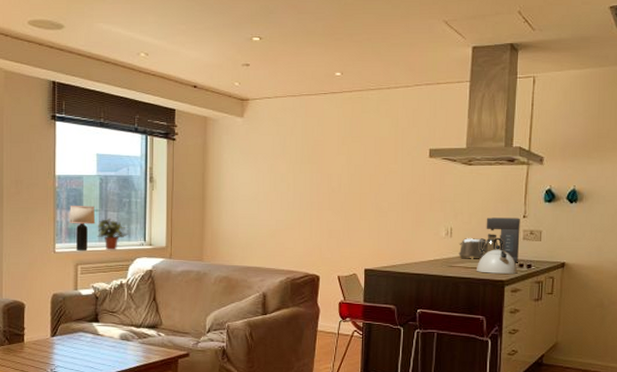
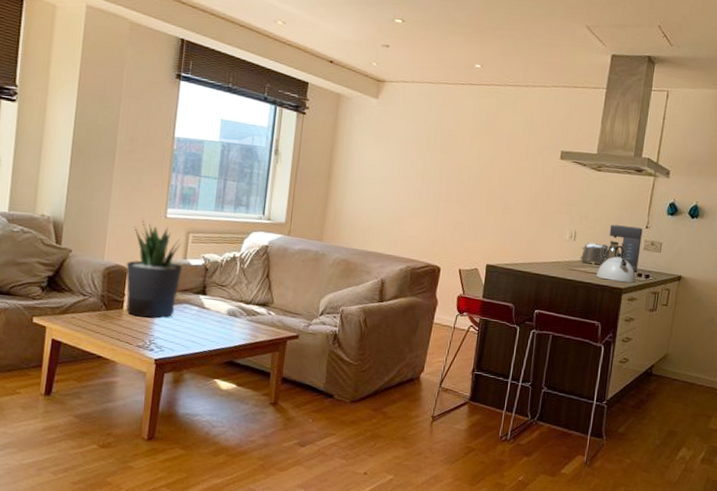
planter: none [23,255,75,349] -> present [126,218,183,319]
table lamp: present [68,206,96,252] -> none [184,170,214,220]
potted plant: present [97,219,127,251] -> none [213,188,246,222]

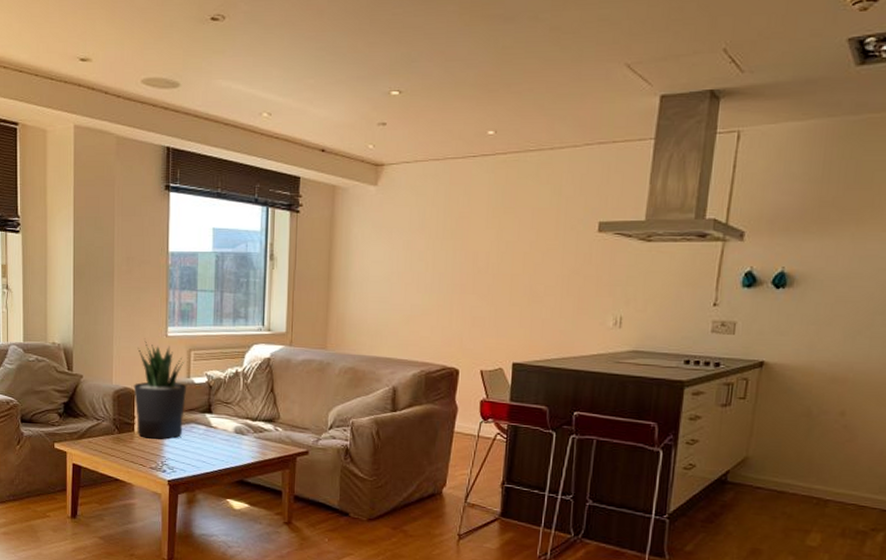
toaster: present [580,243,609,265] -> none [628,329,665,355]
kettle: present [596,245,636,283] -> none [650,329,702,373]
coffee maker: present [600,224,643,272] -> none [654,305,709,361]

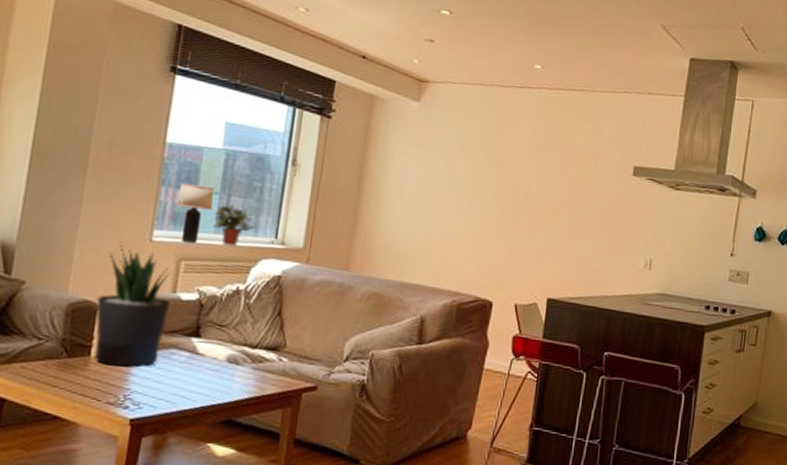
table lamp: none [182,286,211,336] -> present [175,183,214,245]
potted plant: none [211,300,244,336] -> present [212,205,254,247]

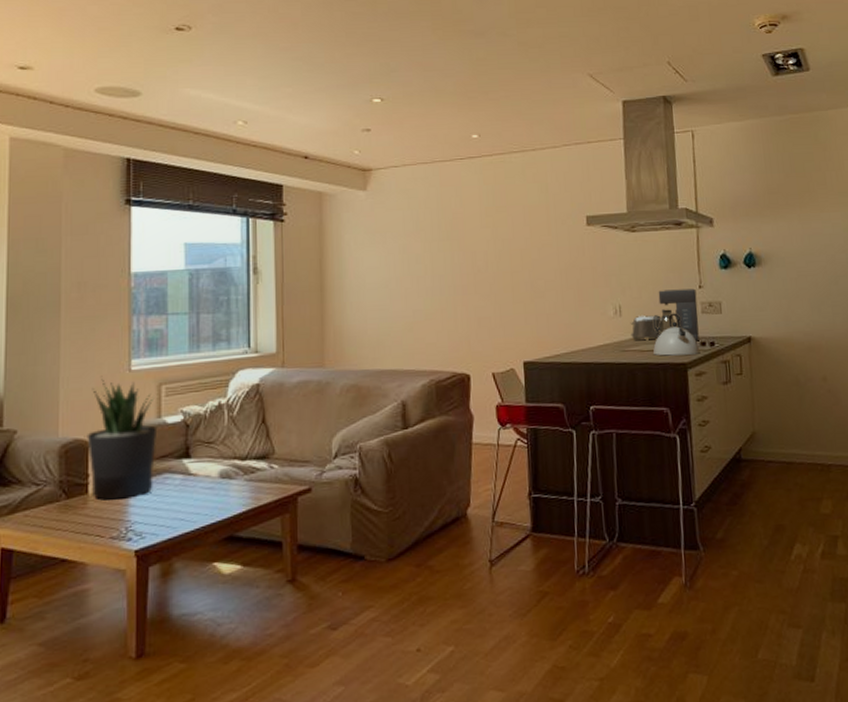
table lamp: present [175,183,214,245] -> none [148,308,185,368]
potted plant: present [212,205,254,247] -> none [186,323,226,364]
toaster: none [656,273,689,299] -> present [630,315,662,341]
kettle: none [675,275,720,319] -> present [653,313,701,356]
coffee maker: none [679,251,727,307] -> present [652,288,699,342]

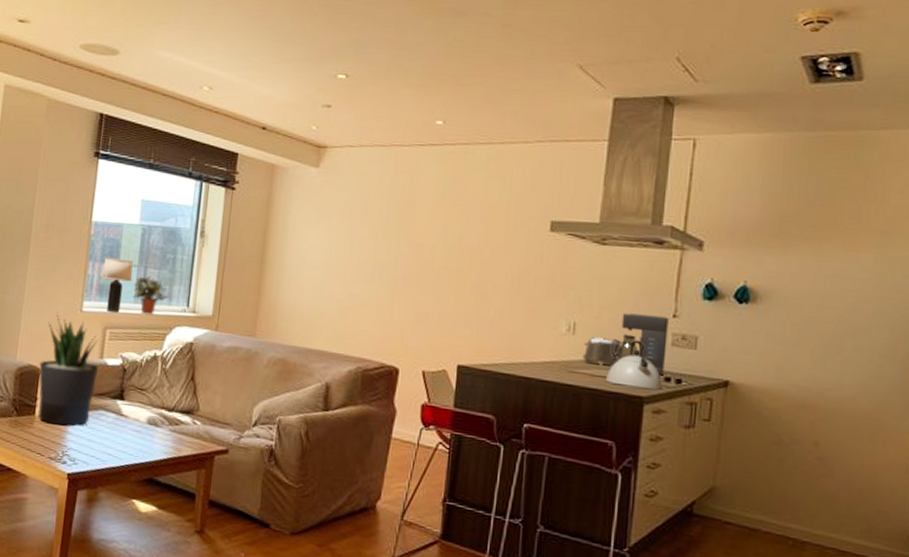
table lamp: none [148,308,185,368] -> present [101,258,133,314]
potted plant: none [186,323,226,364] -> present [132,277,168,316]

